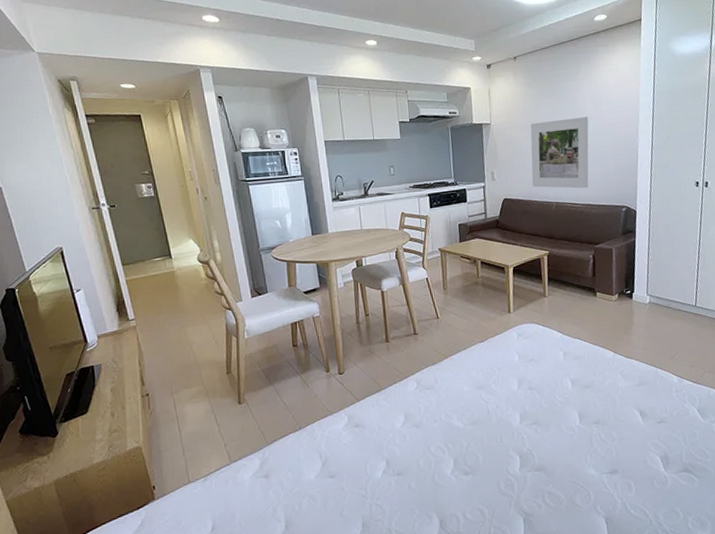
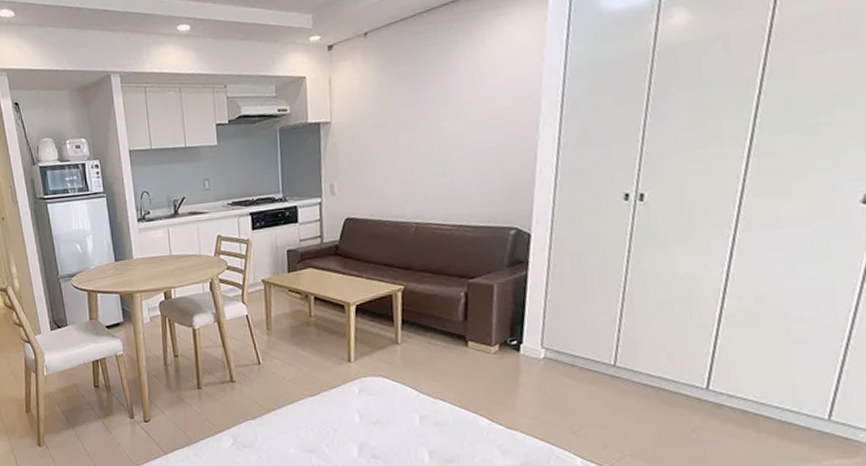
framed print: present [530,117,589,189] -> none [383,108,466,205]

